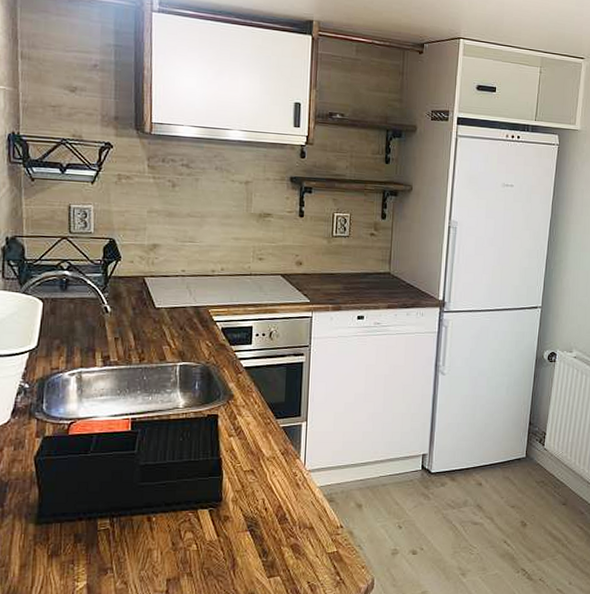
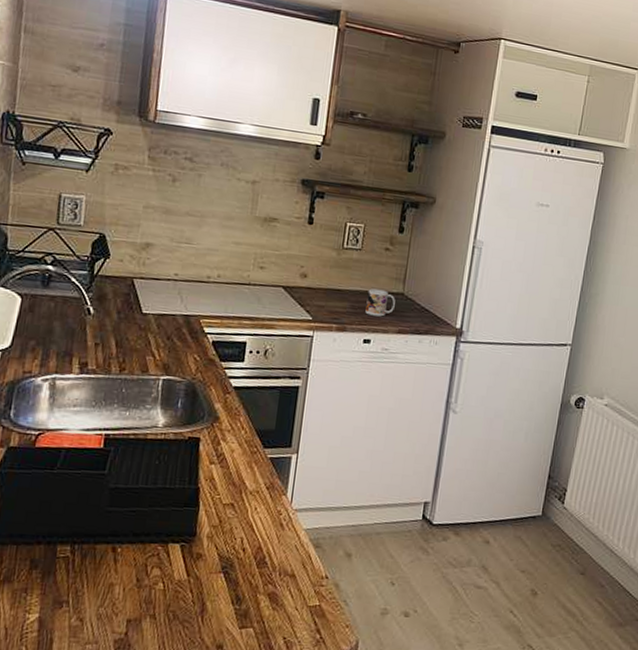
mug: none [357,270,383,295] -> present [365,288,395,317]

